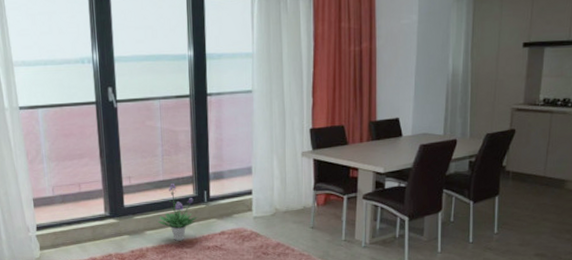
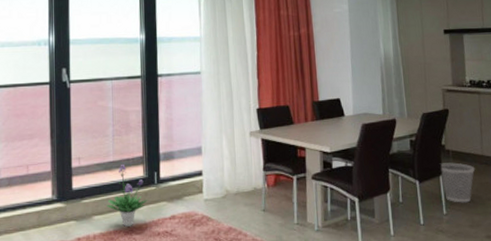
wastebasket: none [496,183,535,223] -> present [440,162,475,203]

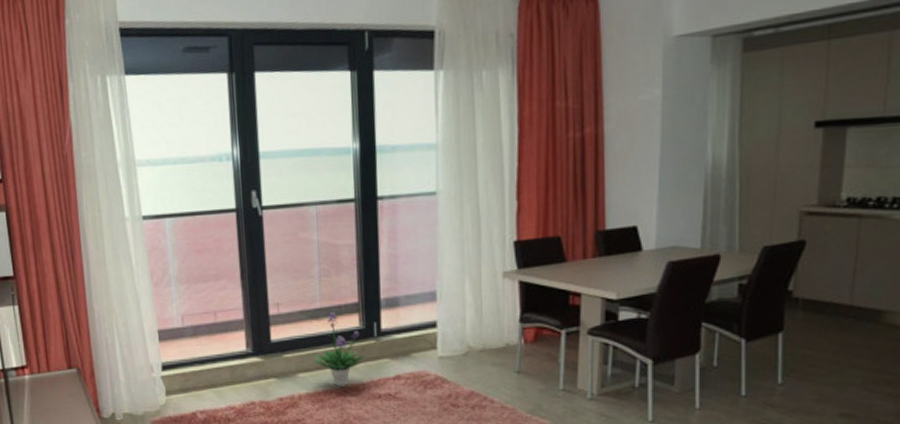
wastebasket: present [440,162,475,203] -> none [780,315,837,370]

